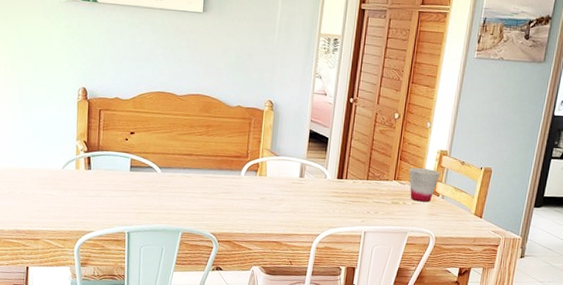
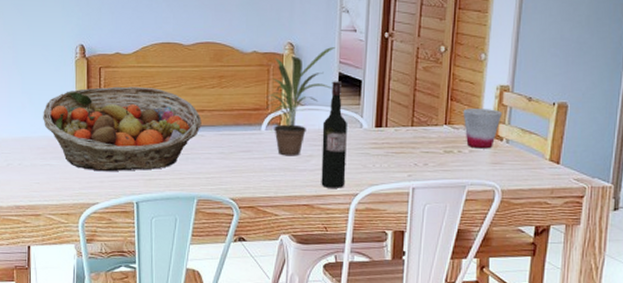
fruit basket: none [45,127,189,204] -> present [43,86,202,172]
potted plant: none [244,107,308,200] -> present [264,47,335,156]
wine bottle: none [289,136,314,229] -> present [321,81,347,188]

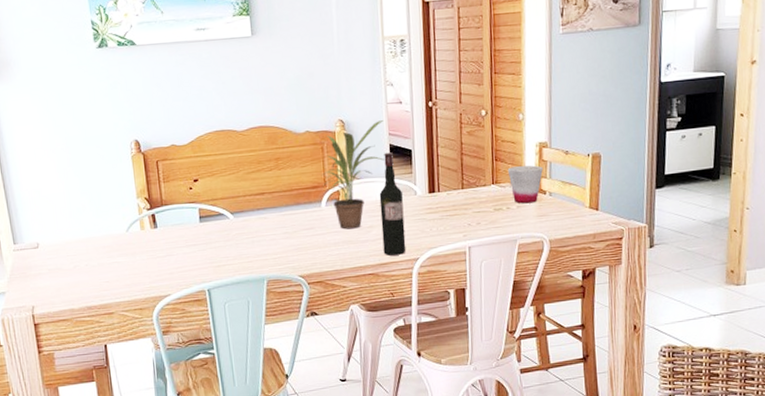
fruit basket: present [43,86,202,172] -> none [104,176,264,263]

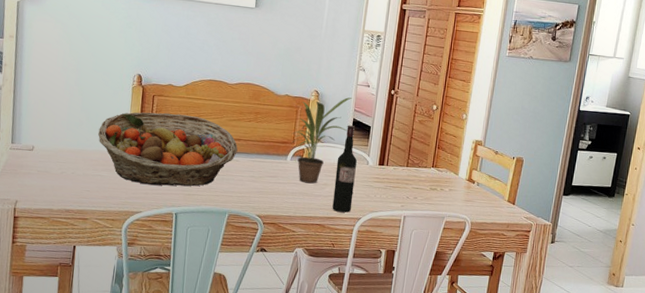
fruit basket: none [104,176,264,263] -> present [98,112,238,186]
cup: present [507,165,543,204] -> none [446,156,475,189]

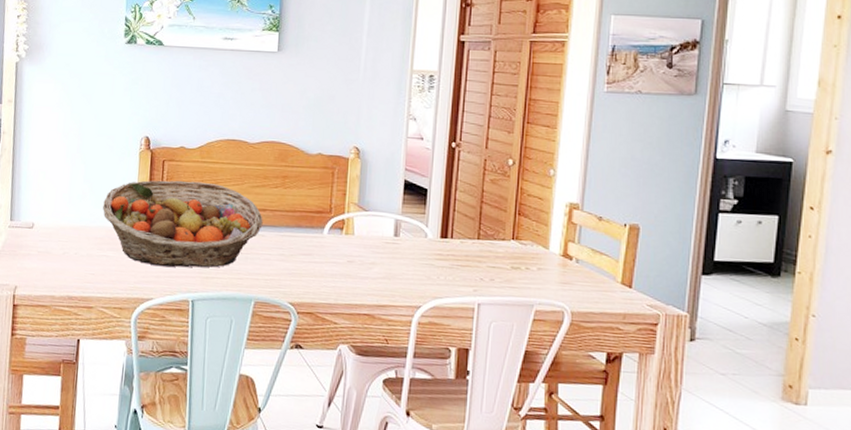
potted plant: present [290,97,352,184] -> none [327,154,402,263]
wine bottle: present [332,125,357,213] -> none [383,188,412,299]

